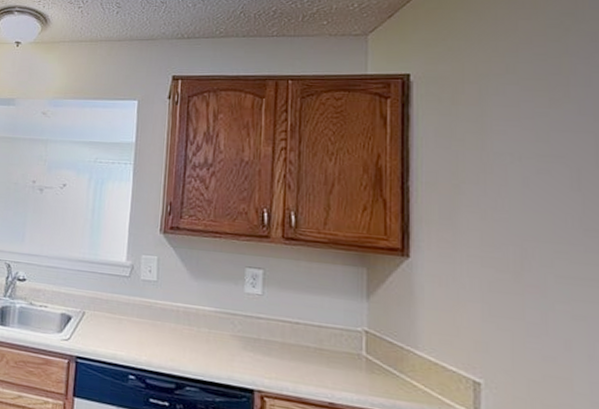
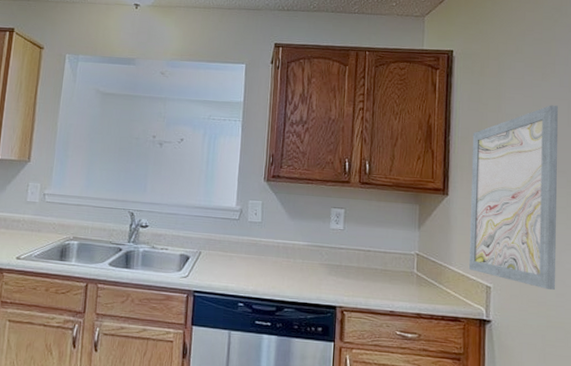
wall art: none [443,140,590,396] -> present [468,105,558,290]

